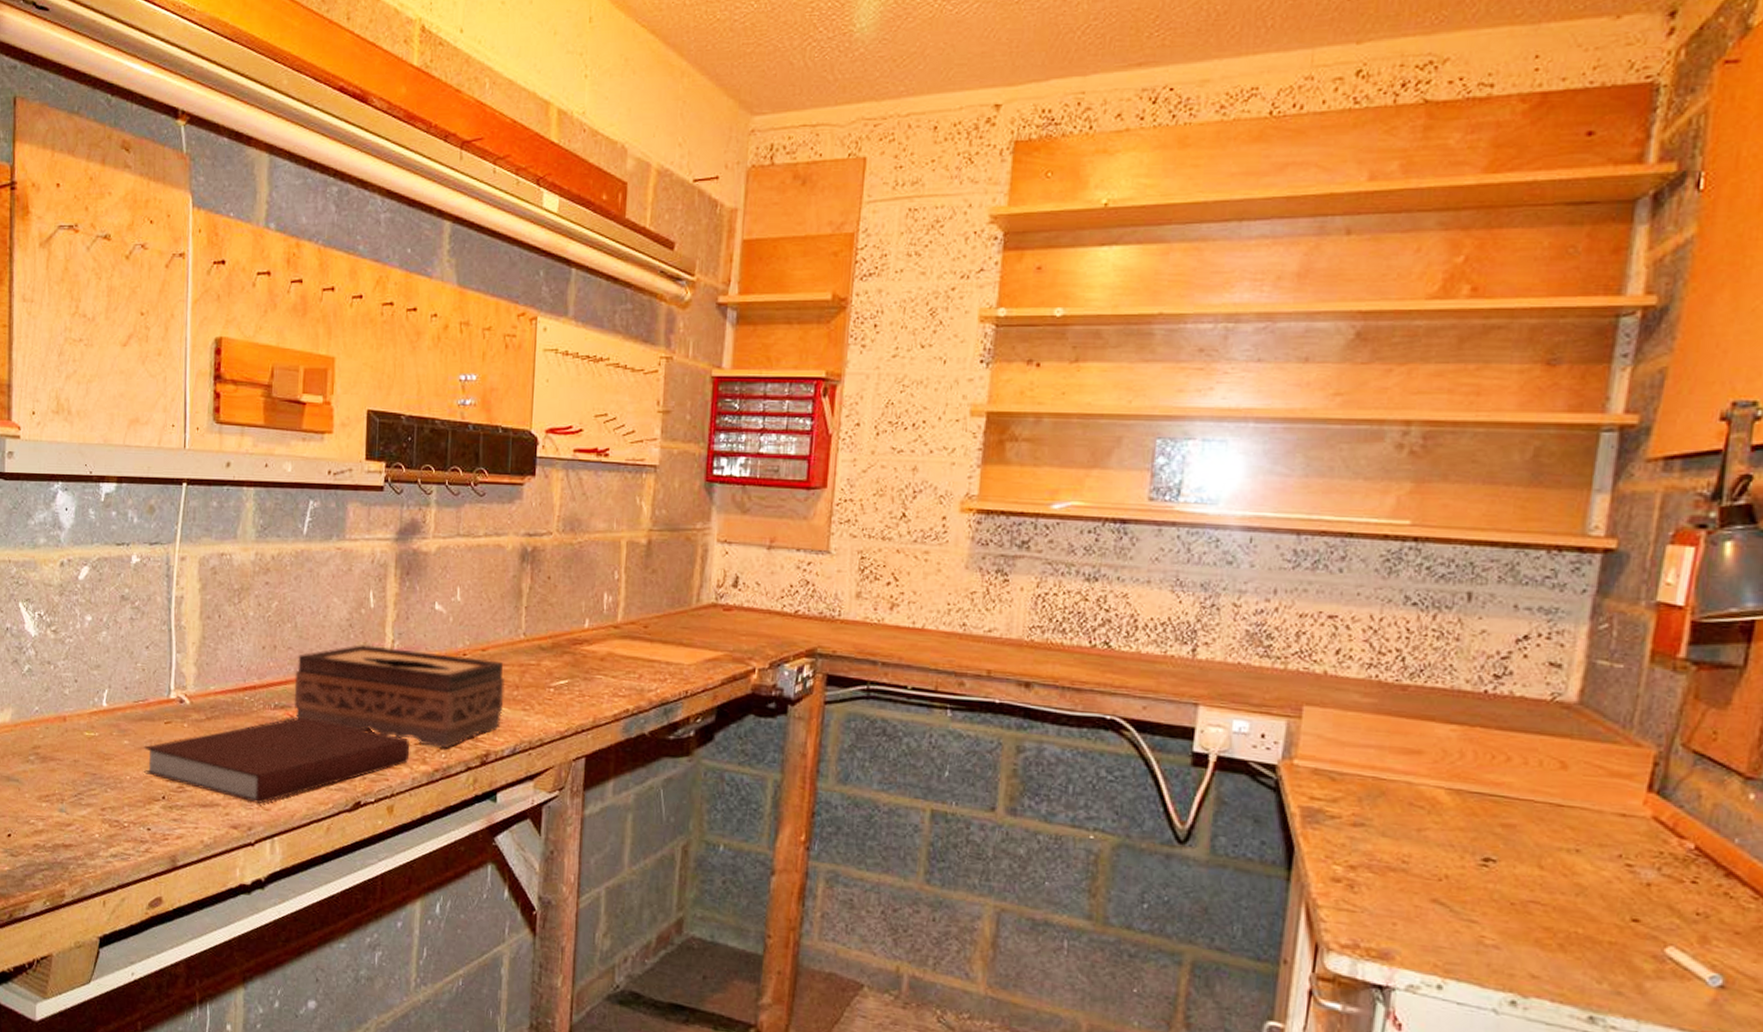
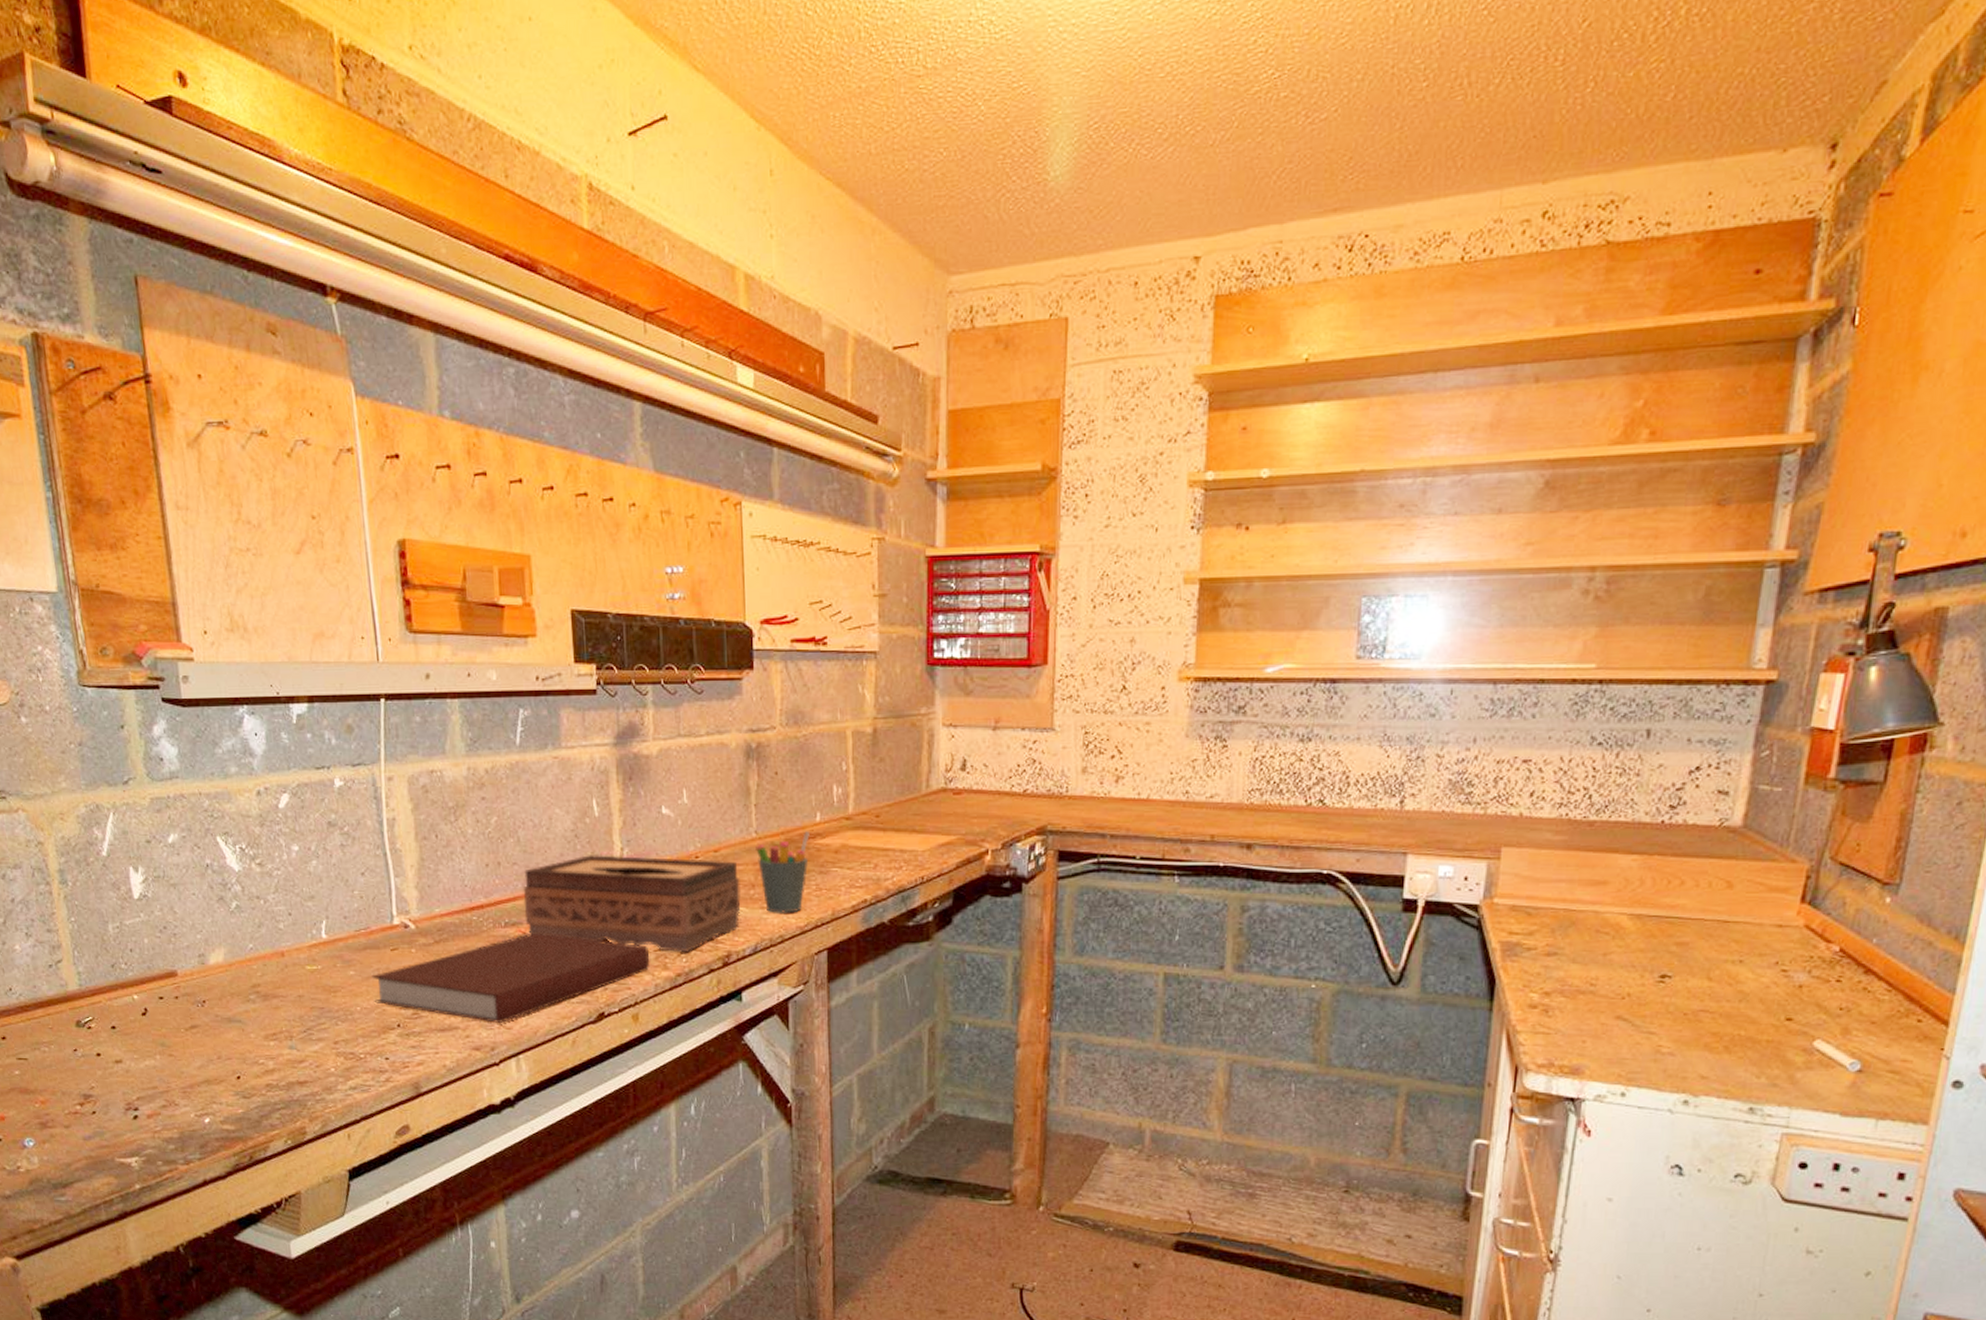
pen holder: none [523,637,577,717] -> present [756,831,810,913]

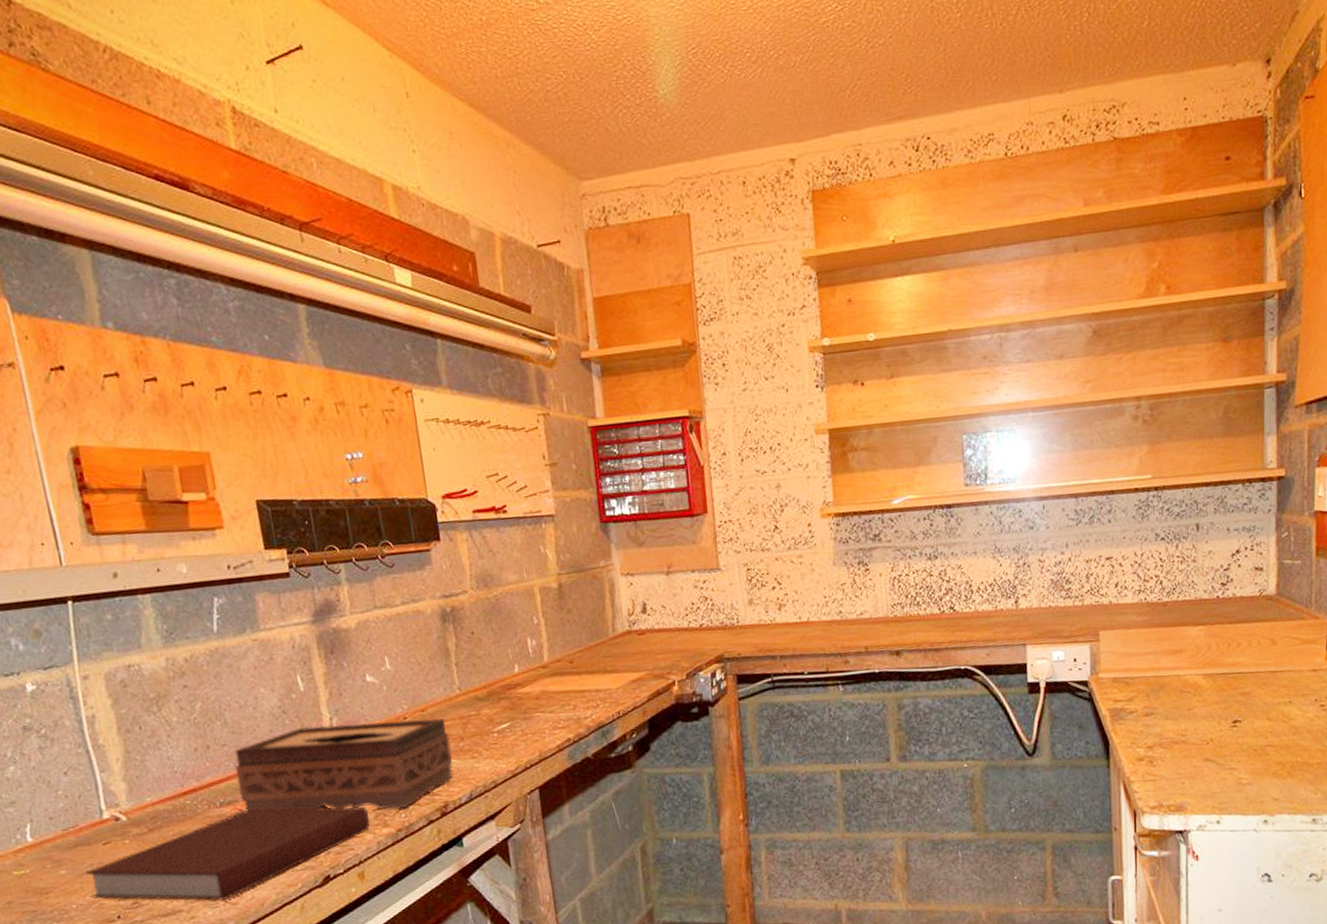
pen holder: present [756,831,810,913] -> none [460,682,513,761]

